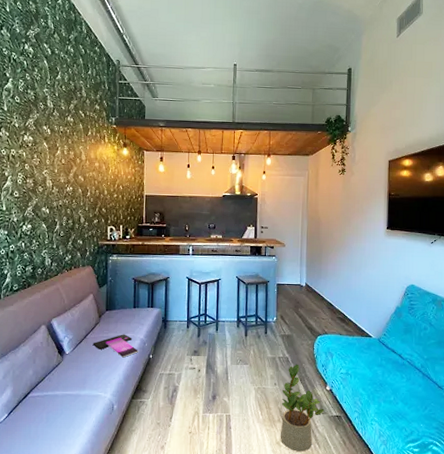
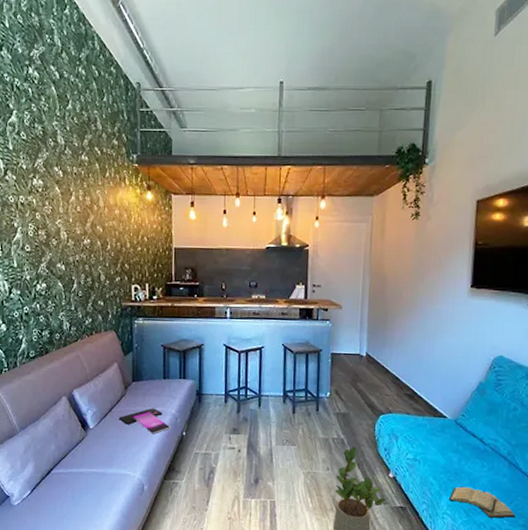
diary: none [375,396,430,422] -> present [448,486,515,518]

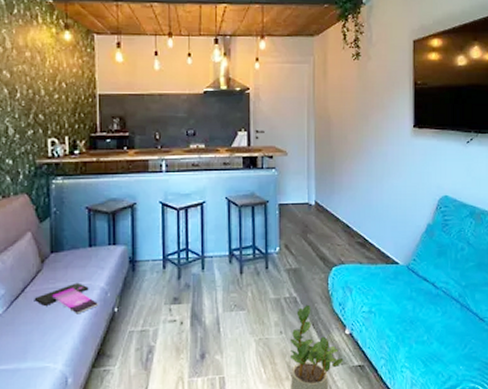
diary: present [448,486,515,518] -> none [406,335,470,365]

